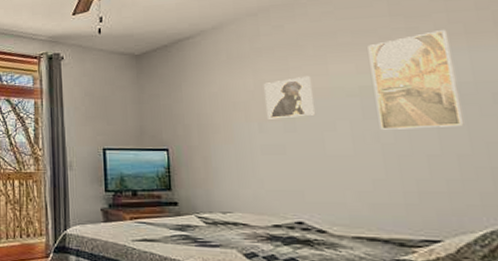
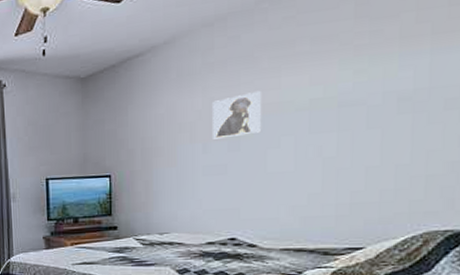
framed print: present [368,30,464,130] -> none [324,31,413,144]

